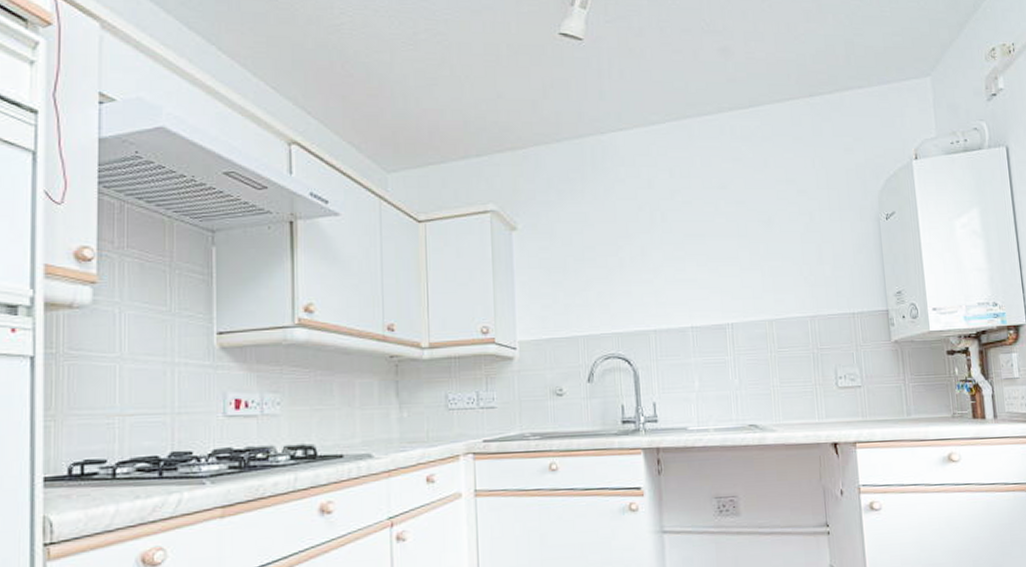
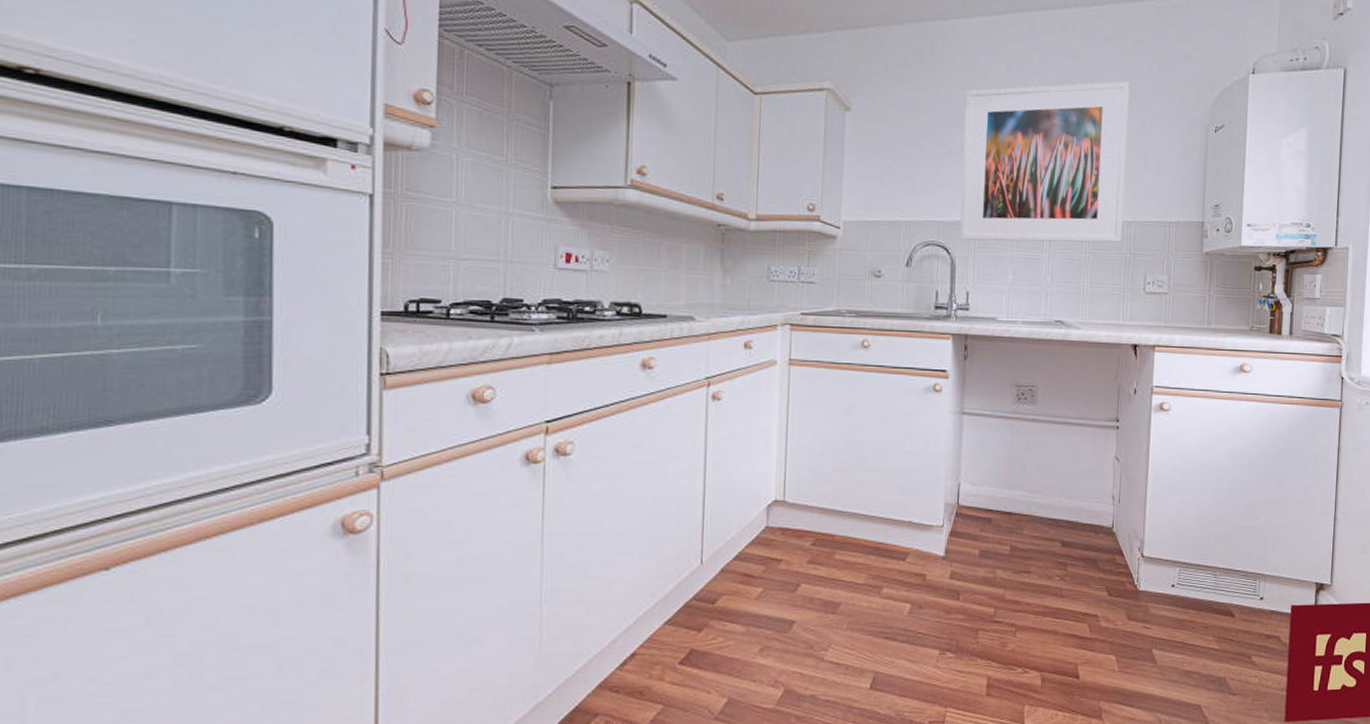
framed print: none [631,178,807,351] -> present [959,81,1130,243]

